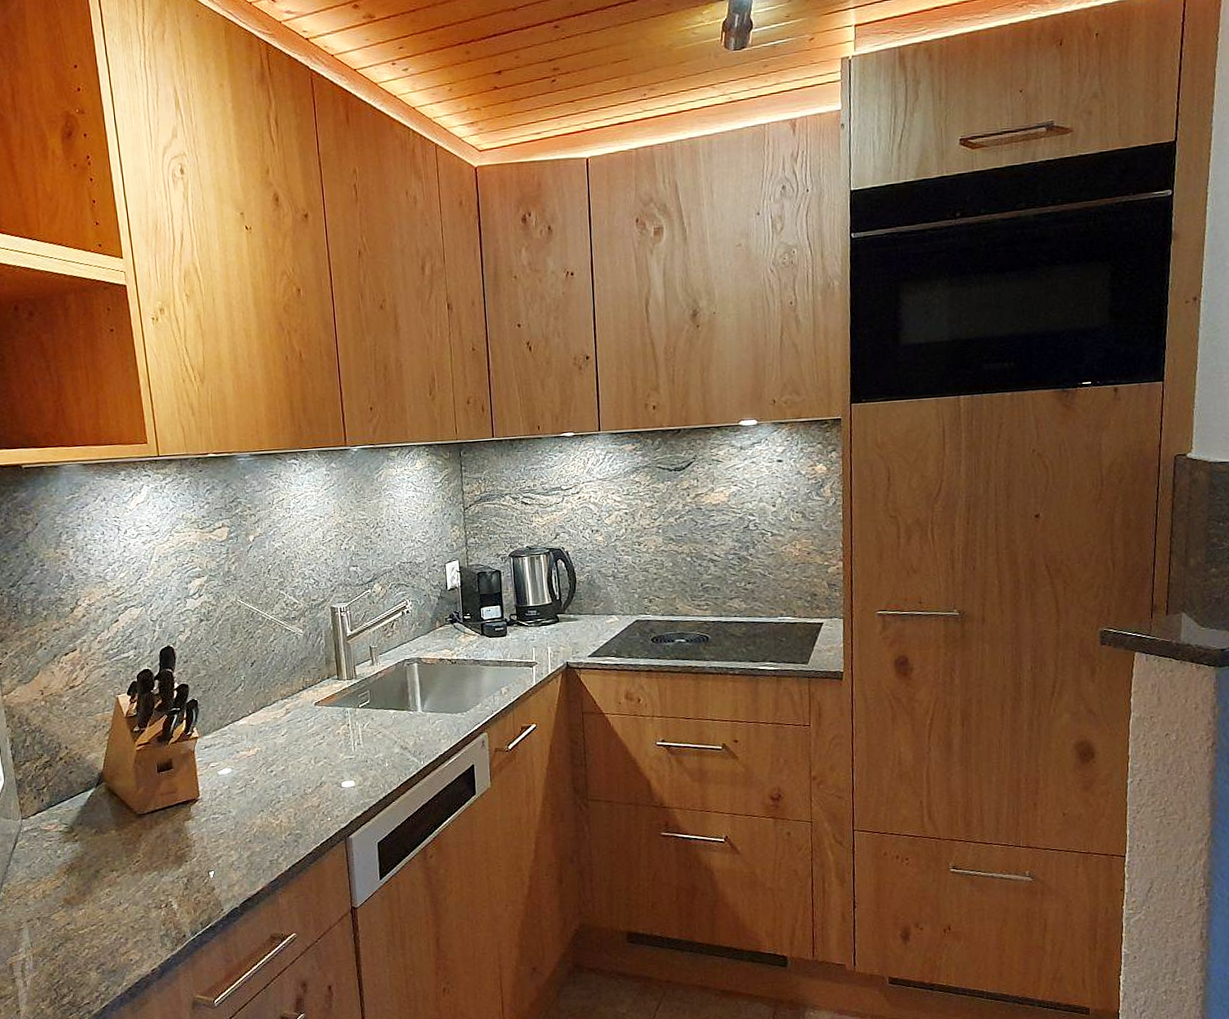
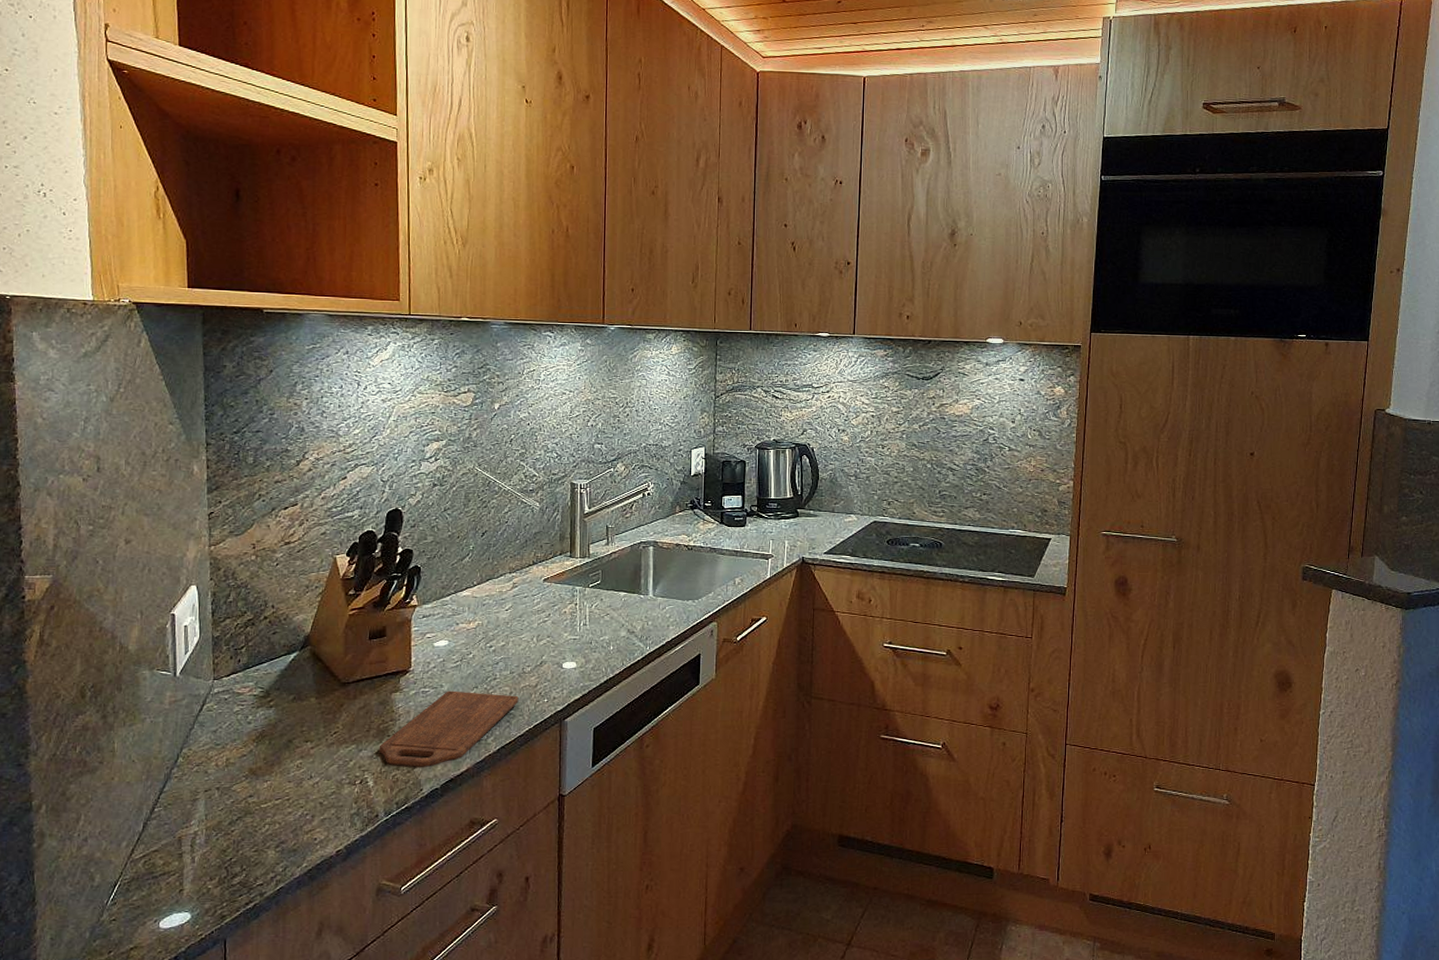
cutting board: none [179,815,304,889] -> present [379,691,519,767]

